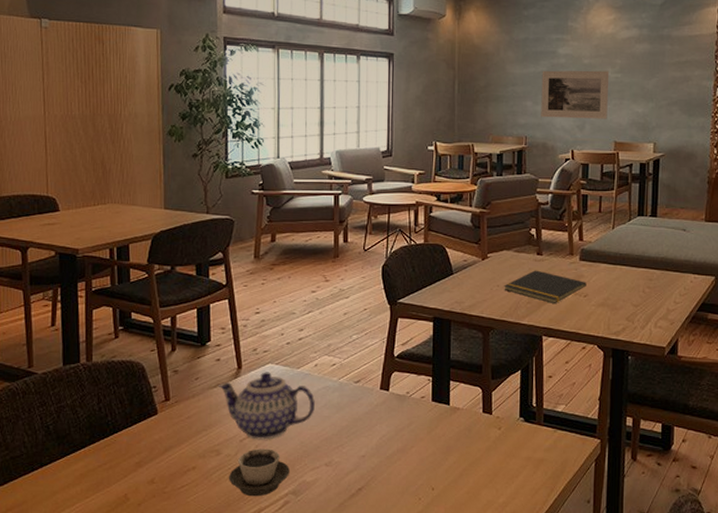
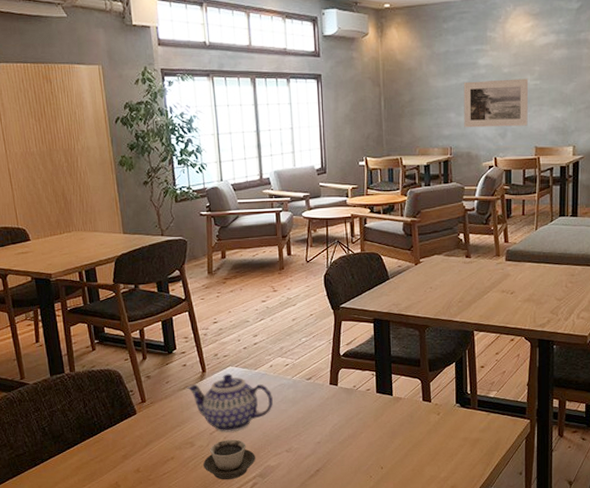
notepad: present [504,270,587,303] -> none [436,272,513,301]

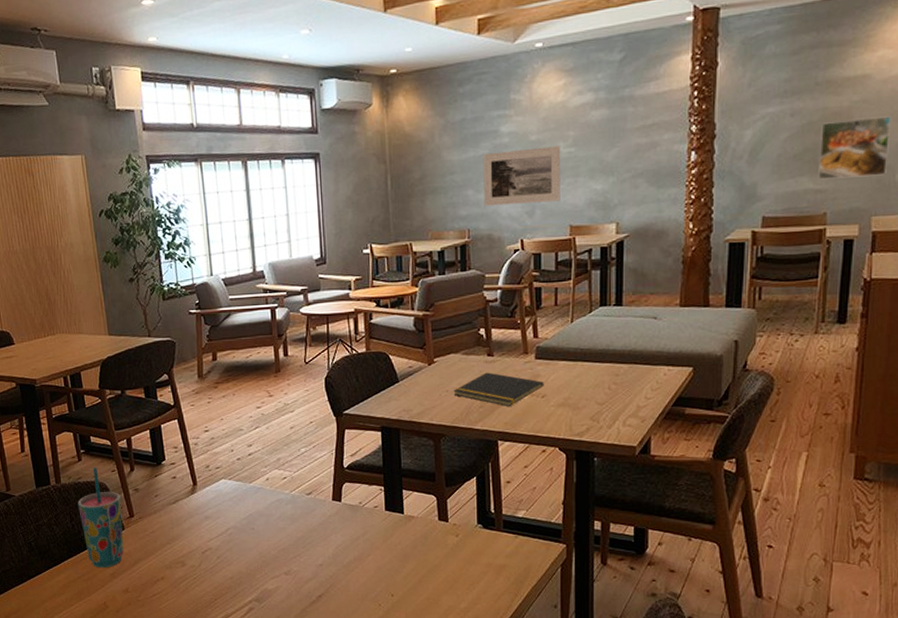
cup: none [91,356,136,450] -> present [78,467,124,568]
teapot: present [186,374,273,432] -> none [176,487,270,551]
cup: present [203,439,255,480] -> none [195,559,251,604]
notepad: none [436,272,513,301] -> present [453,372,544,406]

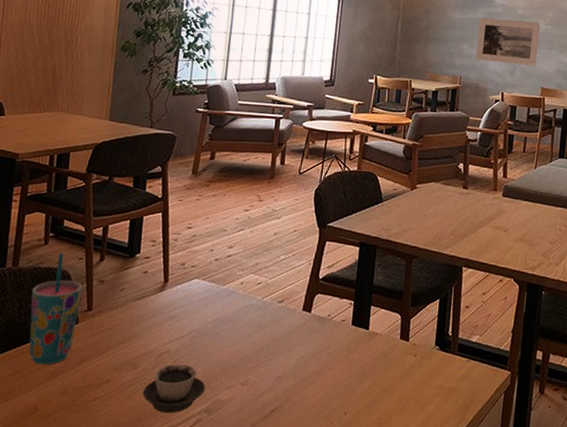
cup: none [195,559,251,604] -> present [143,364,205,414]
notepad: present [453,372,544,406] -> none [429,203,508,236]

